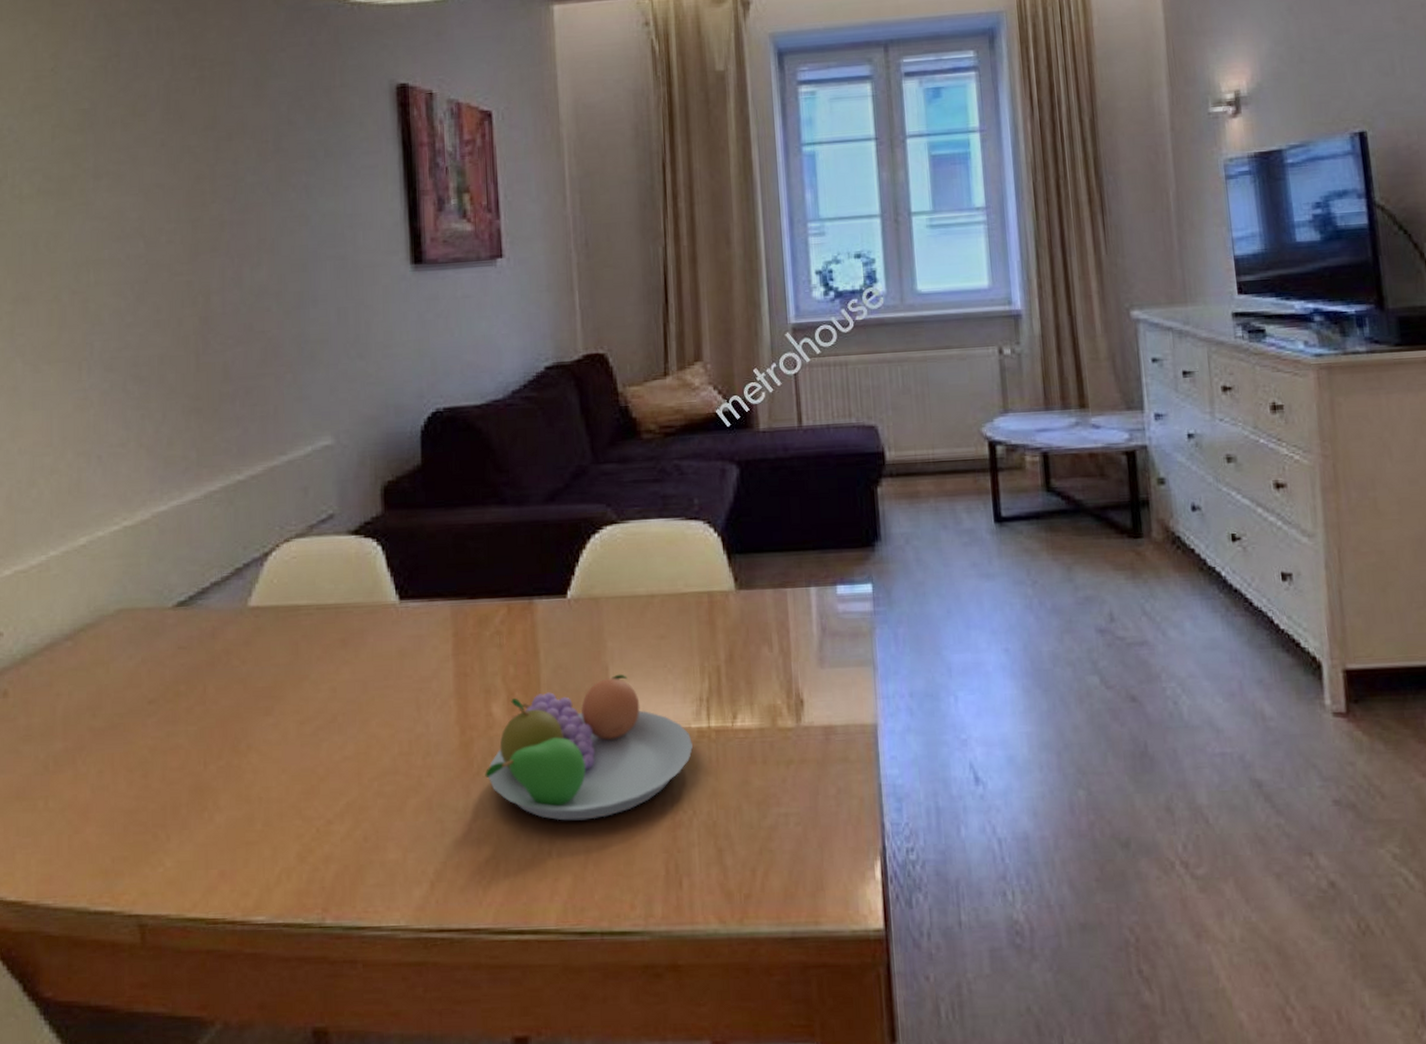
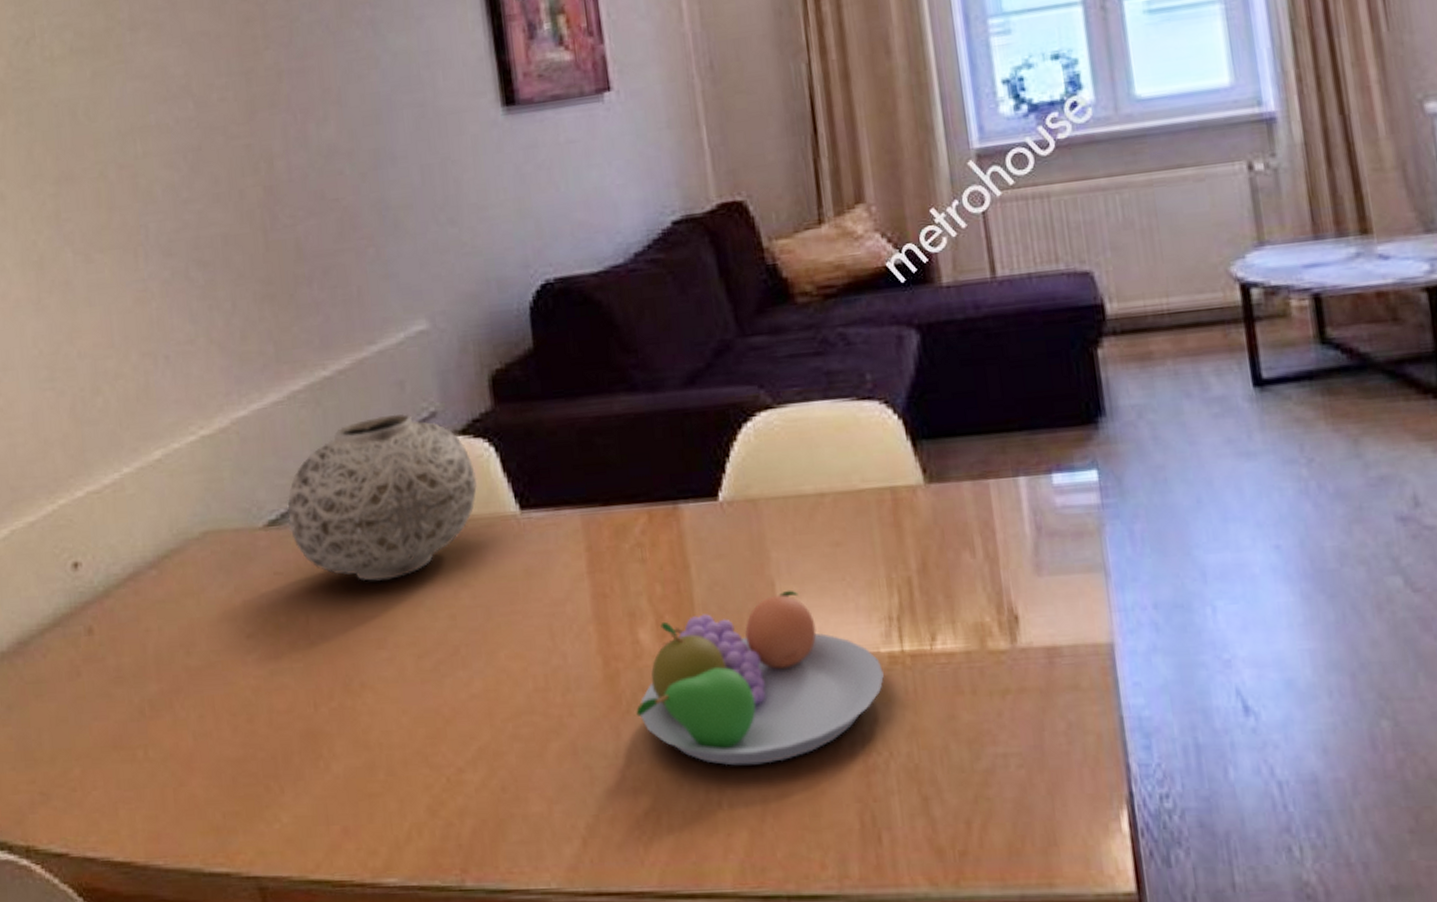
vase: none [196,514,364,657] -> present [288,413,477,581]

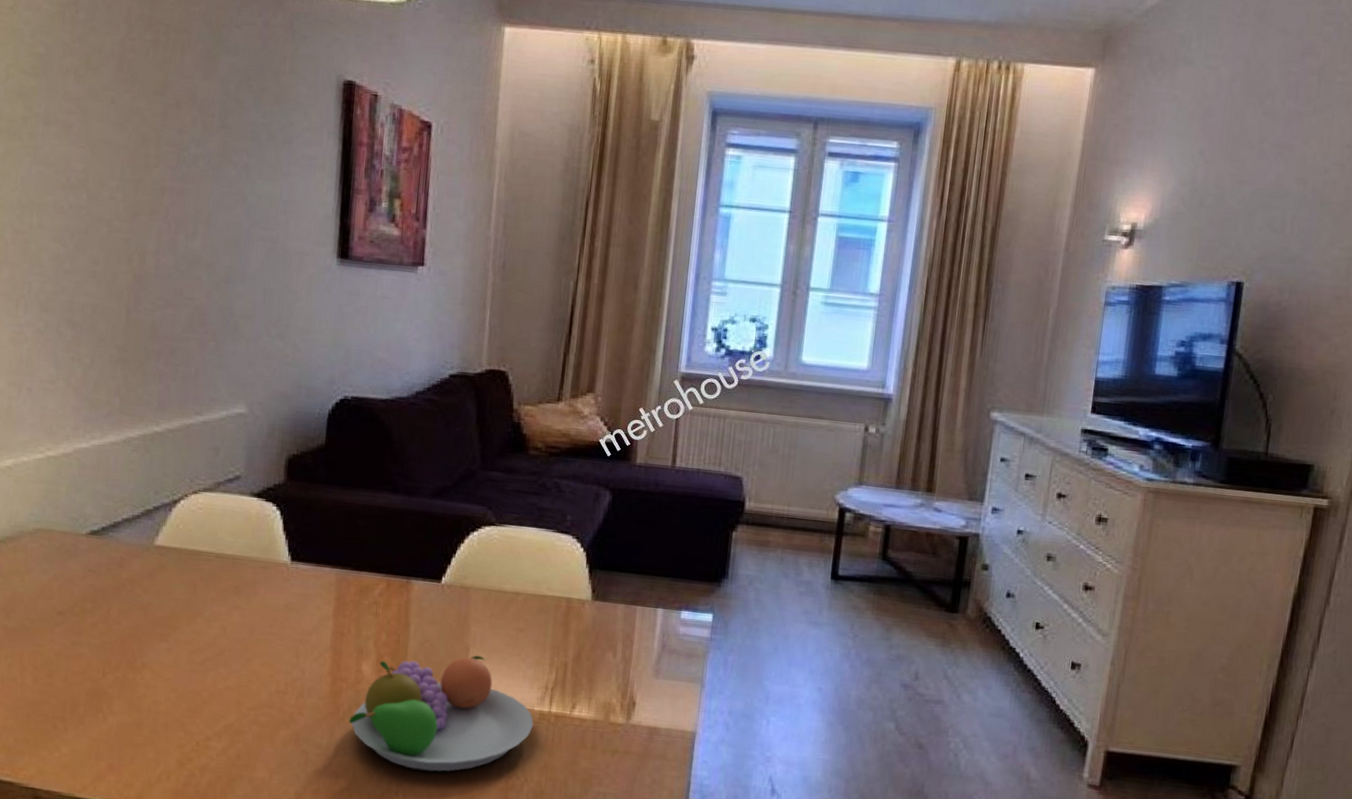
vase: present [288,413,477,581] -> none [107,470,262,592]

